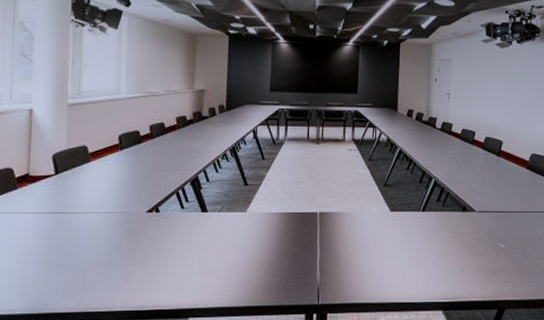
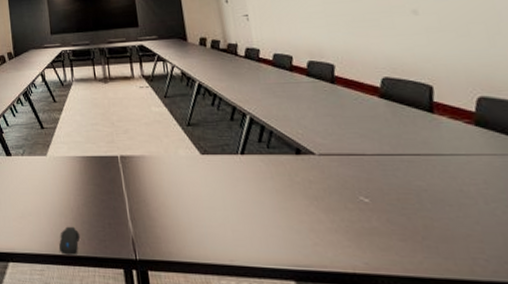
computer mouse: none [246,279,269,306] -> present [59,226,81,255]

